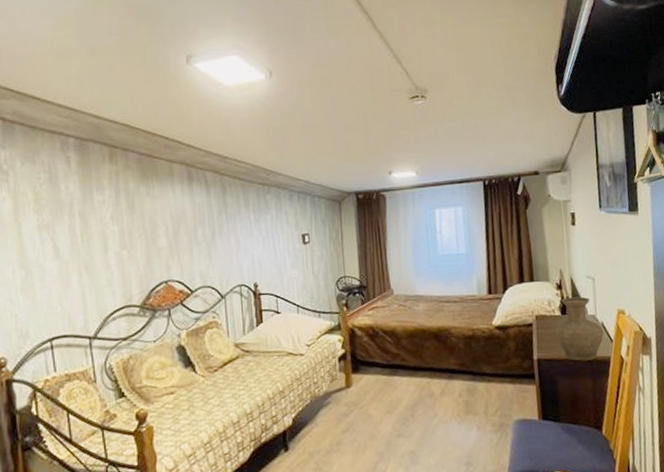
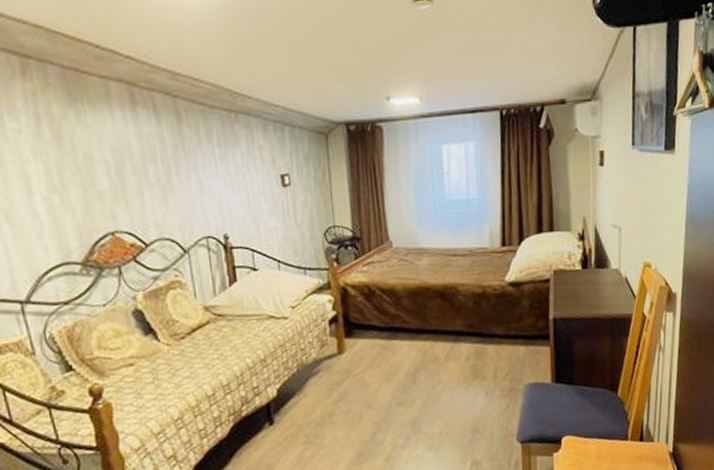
vase: present [554,296,604,361] -> none [573,248,627,320]

